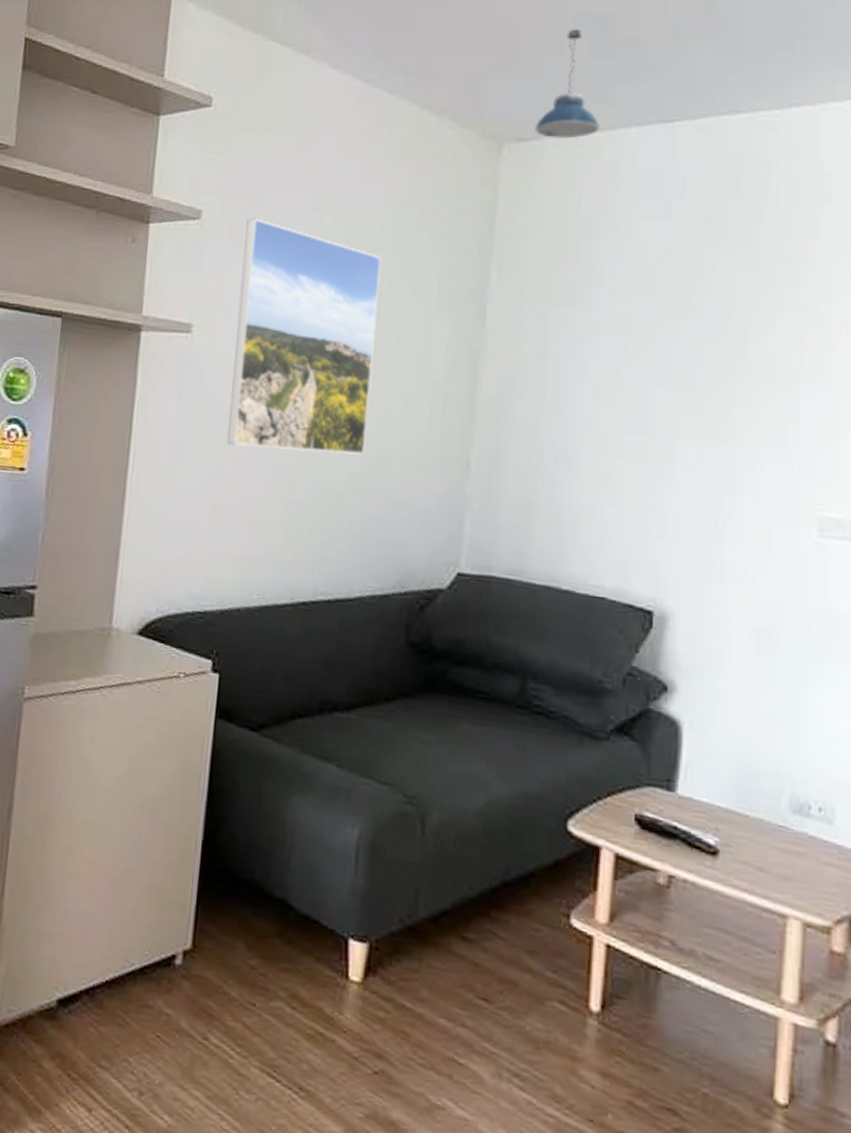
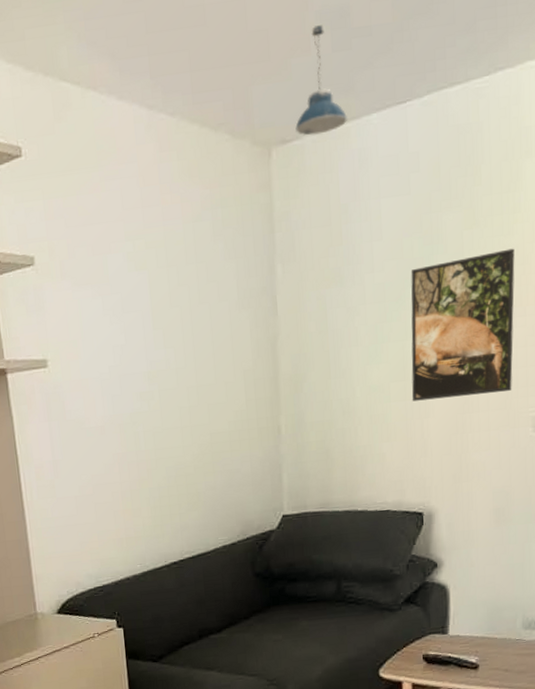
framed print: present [227,218,382,455] -> none [73,255,201,454]
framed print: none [650,303,804,477] -> present [411,248,515,401]

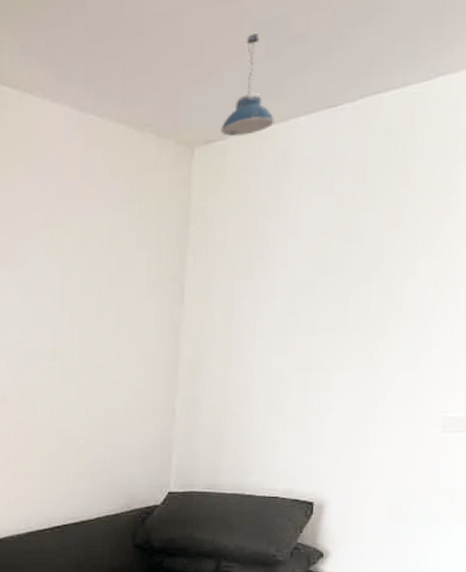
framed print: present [411,248,515,401] -> none [313,249,440,394]

